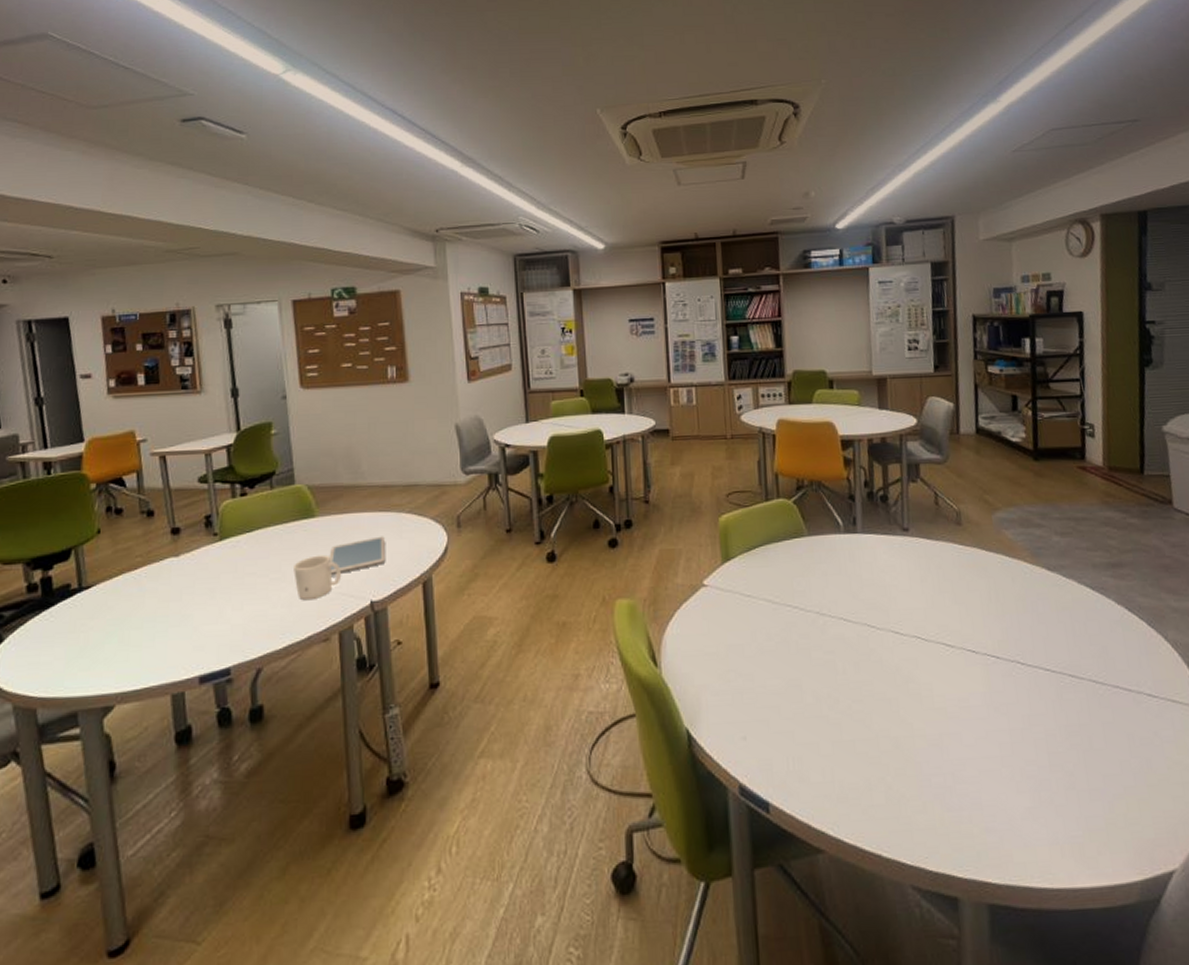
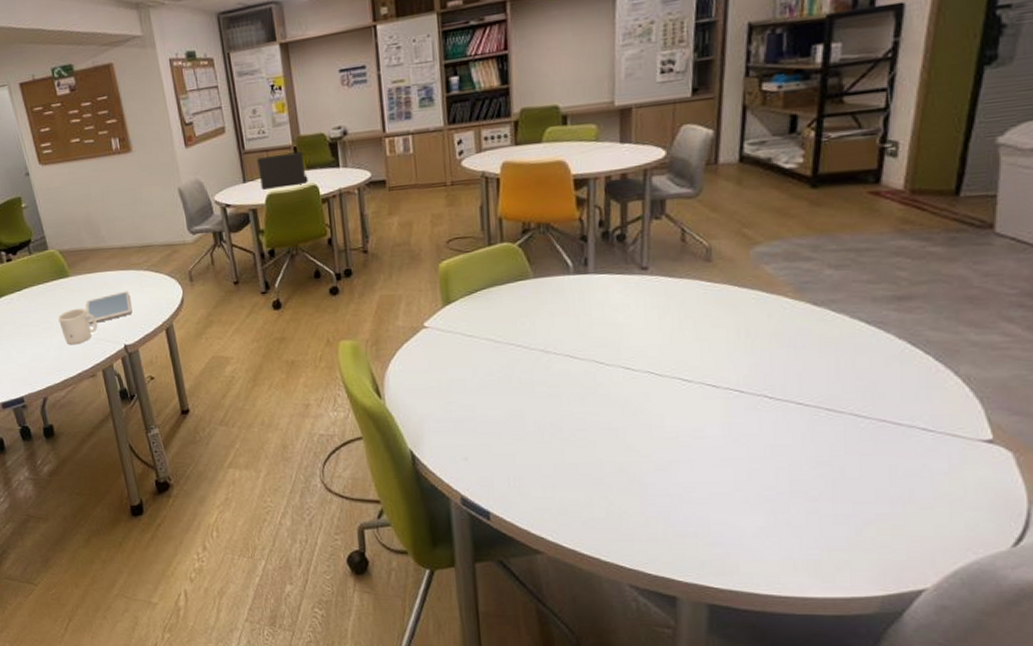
laptop: none [542,395,592,431] -> present [257,151,307,190]

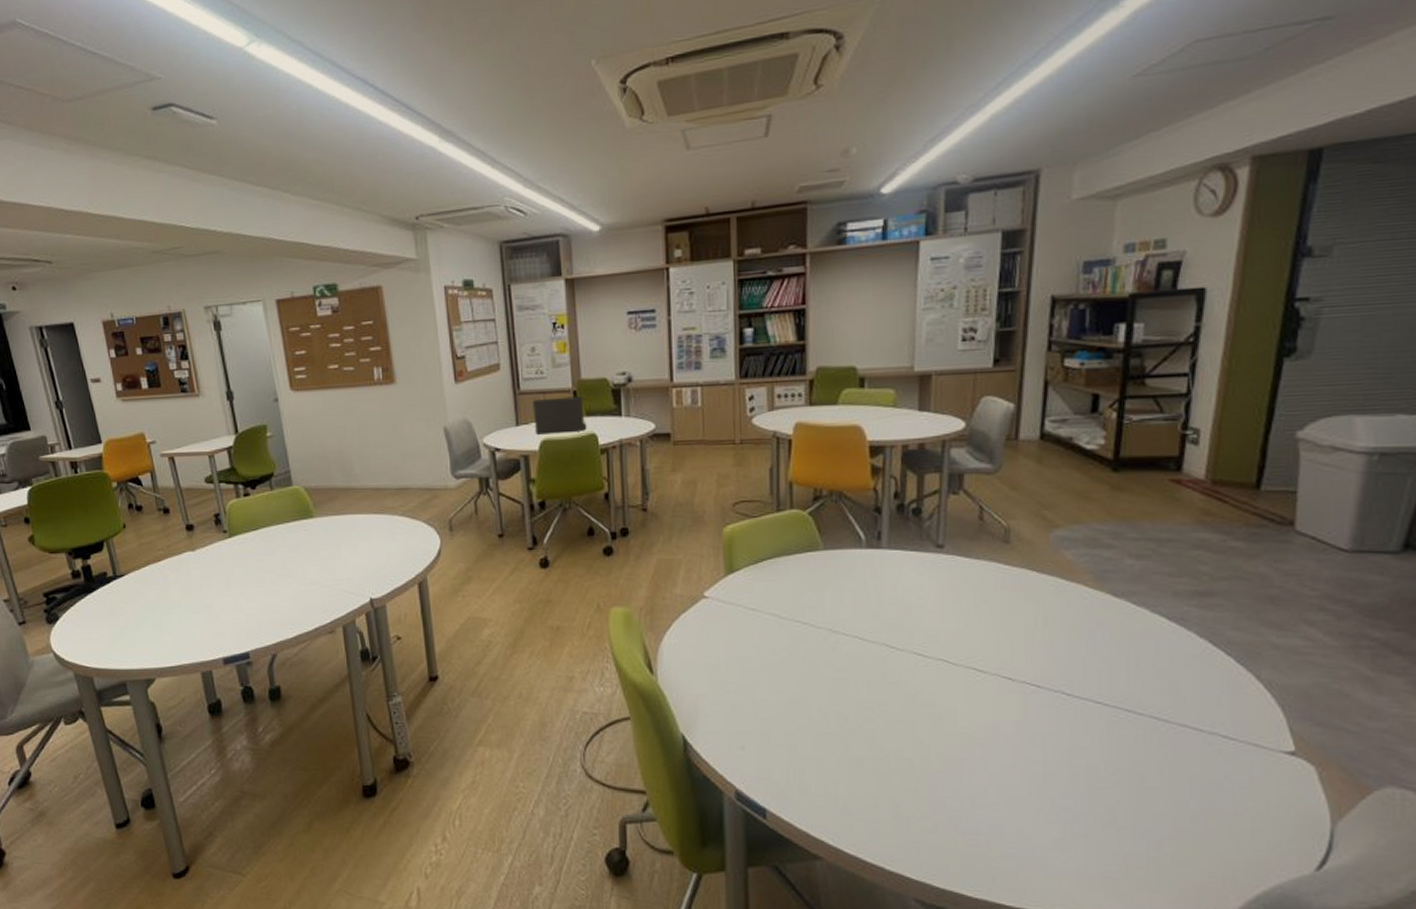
mug: present [58,308,98,344] -> none [297,553,341,594]
tablet: present [85,291,133,325] -> none [329,537,382,573]

